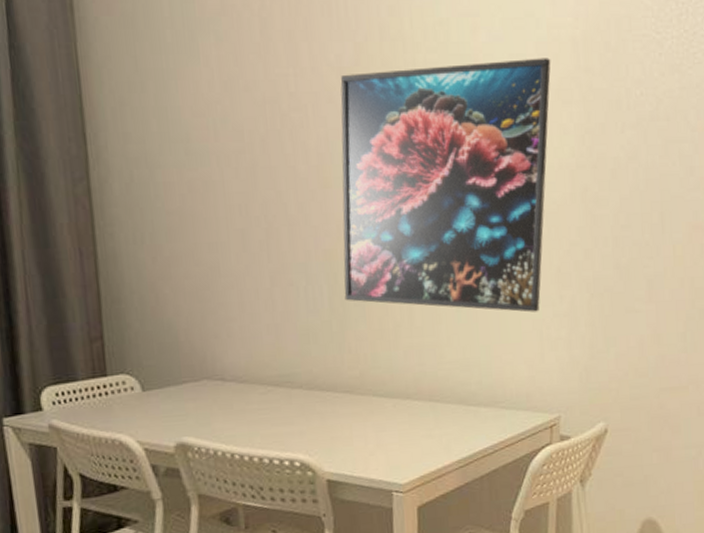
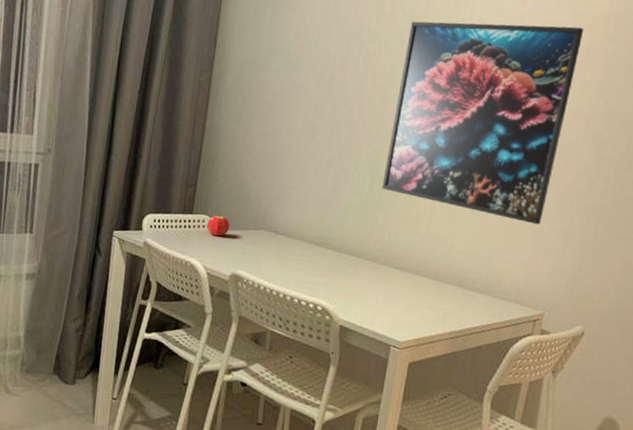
fruit: none [128,371,161,400] -> present [206,215,230,237]

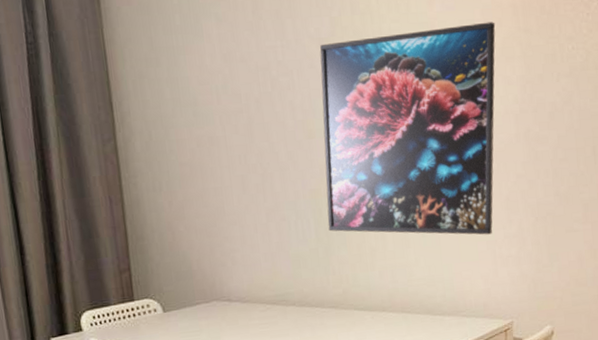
fruit: present [206,215,230,237] -> none [152,295,179,319]

